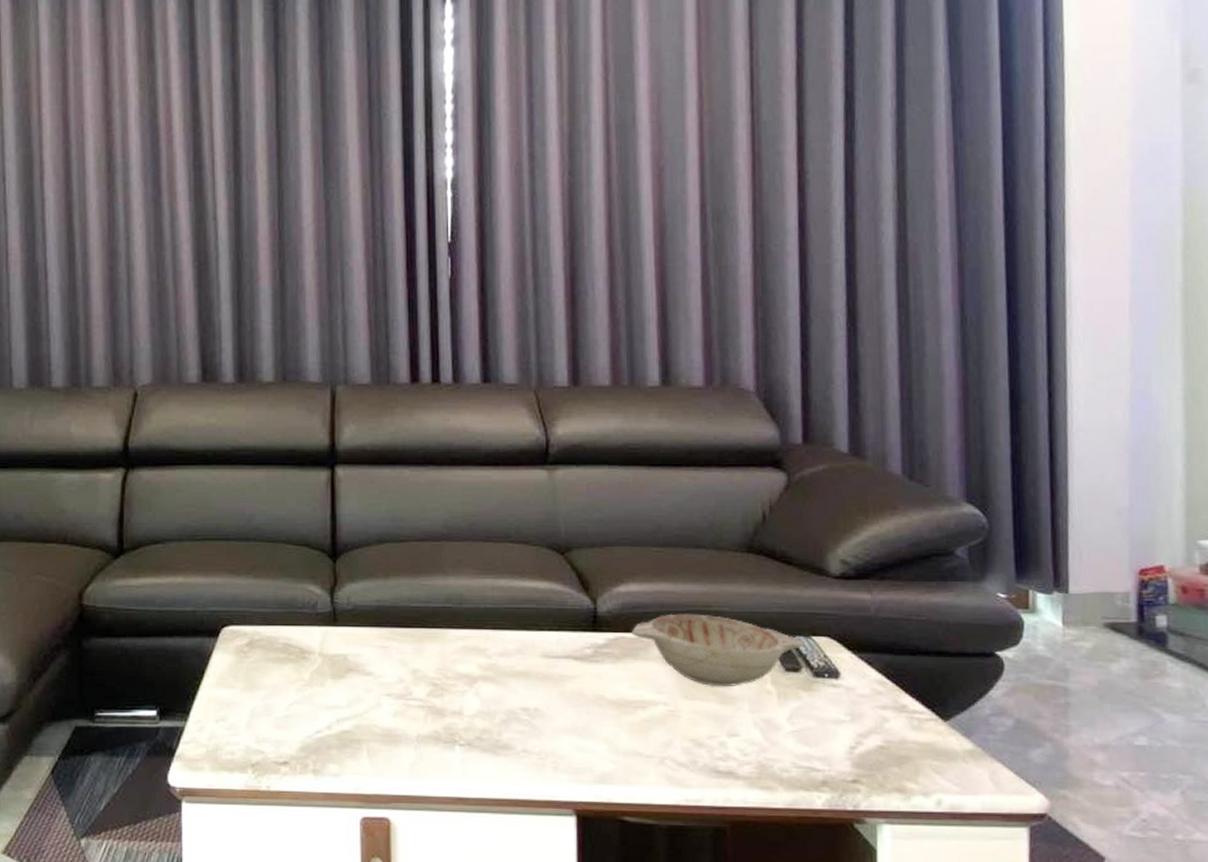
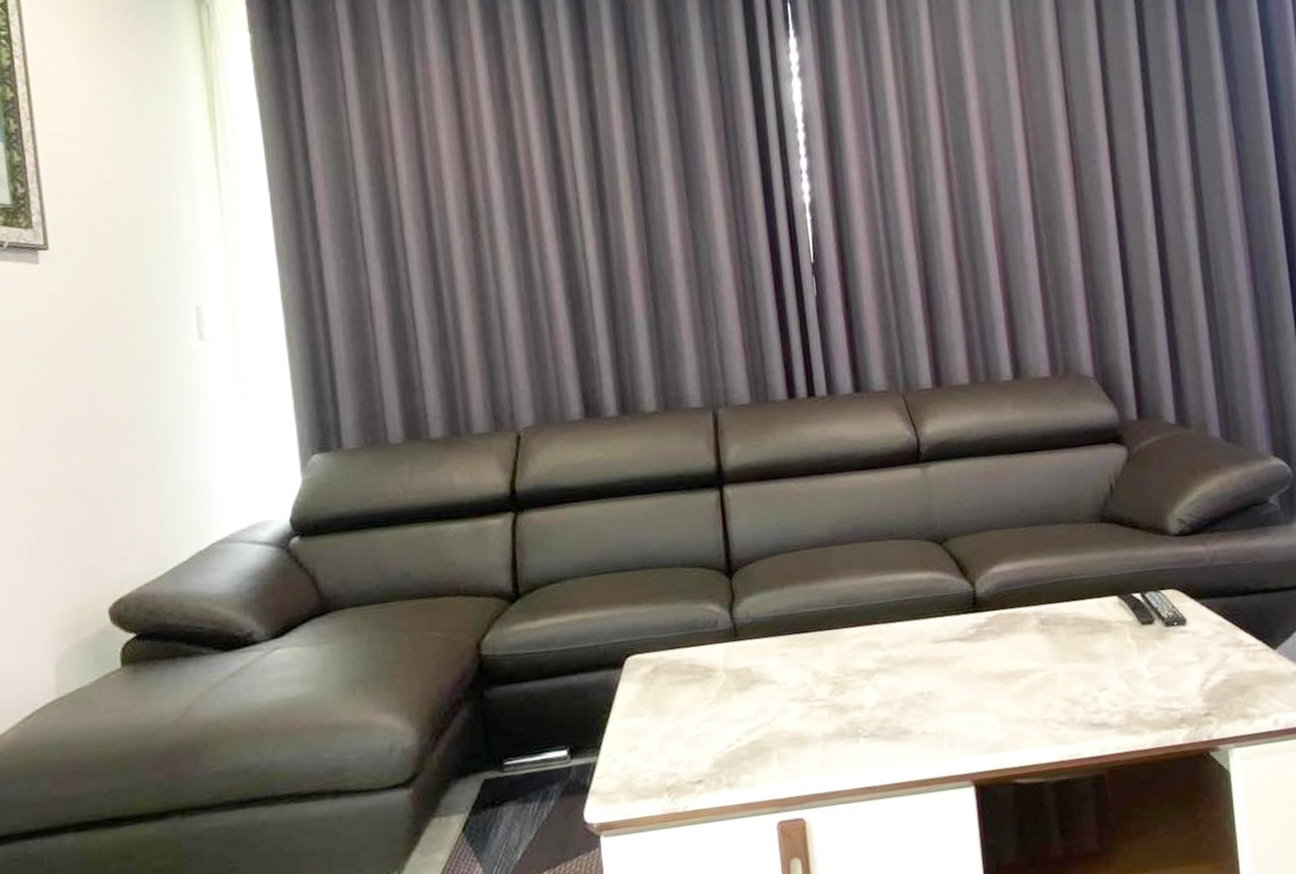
decorative bowl: present [631,613,805,687] -> none [1008,583,1155,649]

